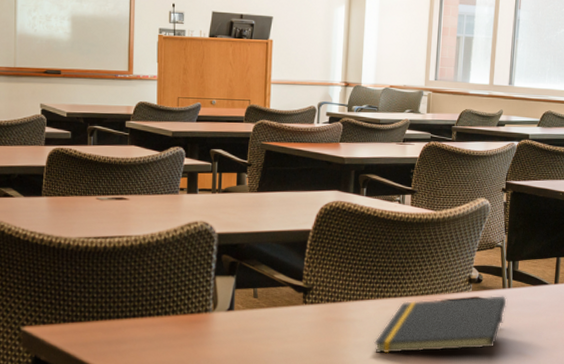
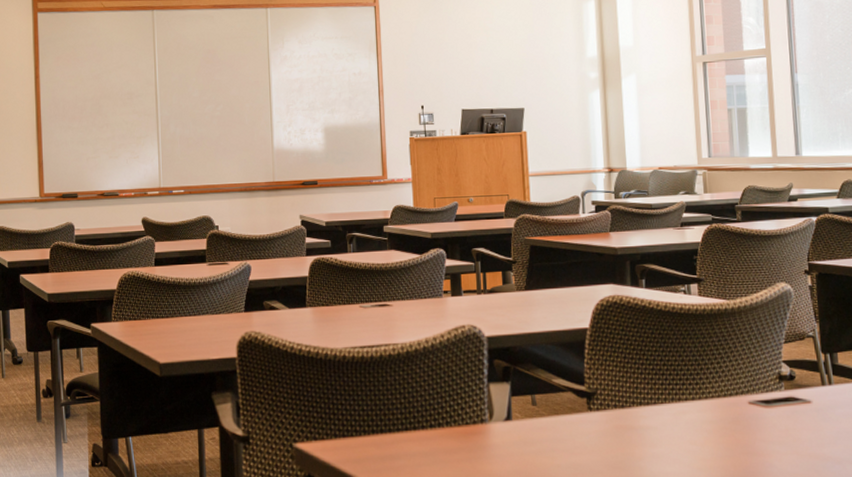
notepad: present [374,296,507,354] -> none [675,394,830,466]

